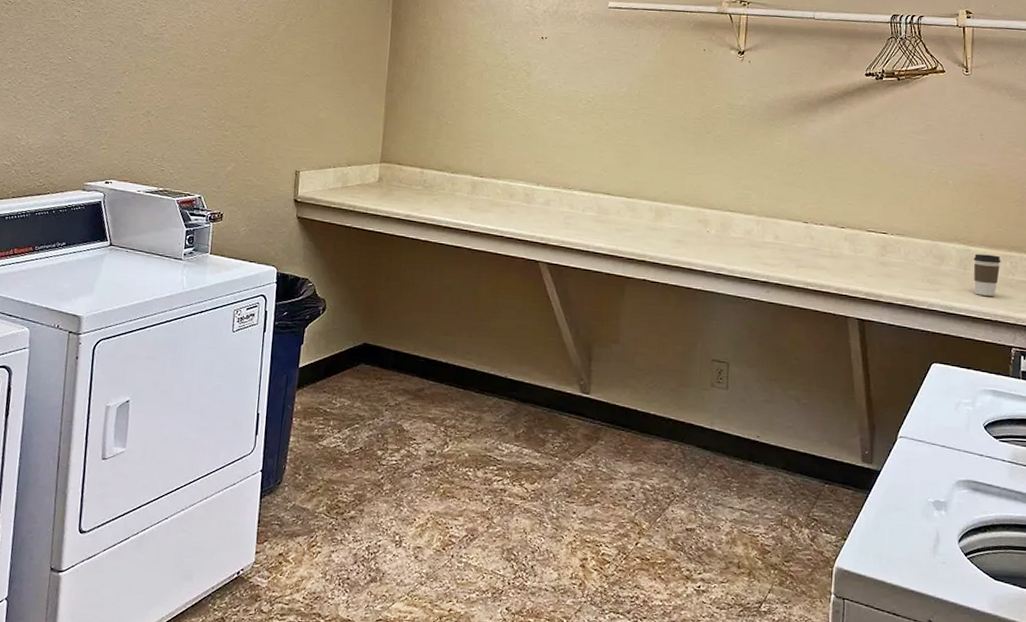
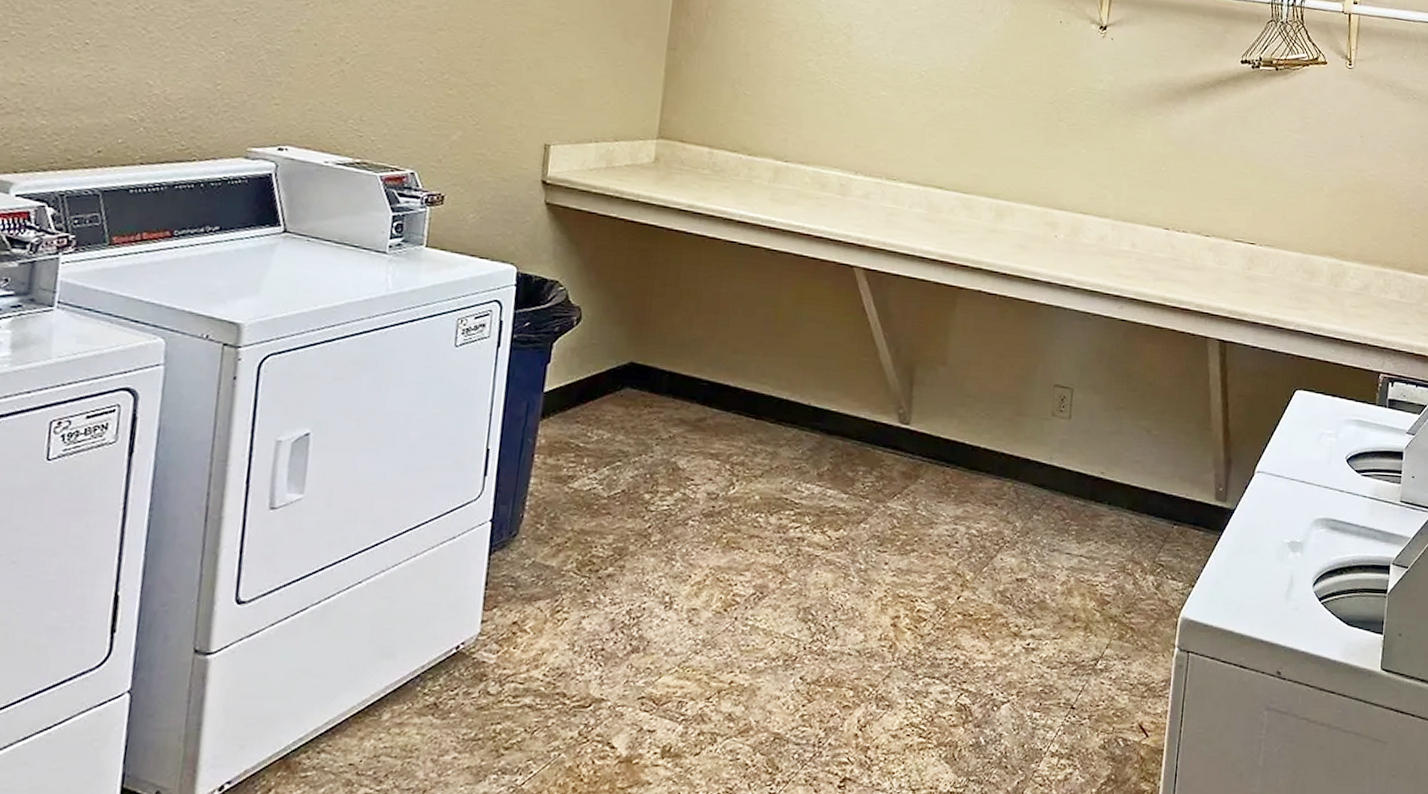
coffee cup: present [973,254,1001,296] -> none [1344,269,1374,317]

